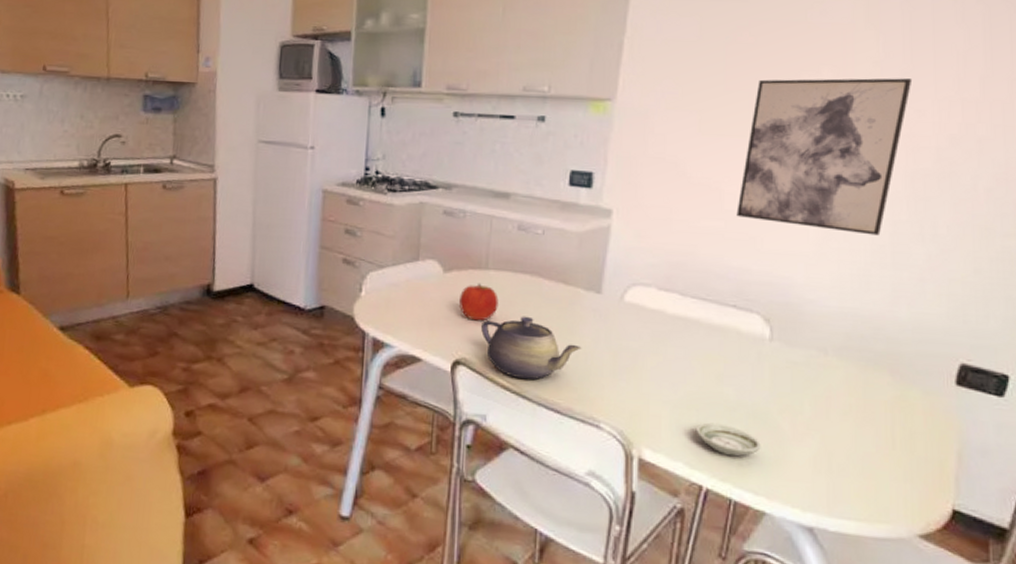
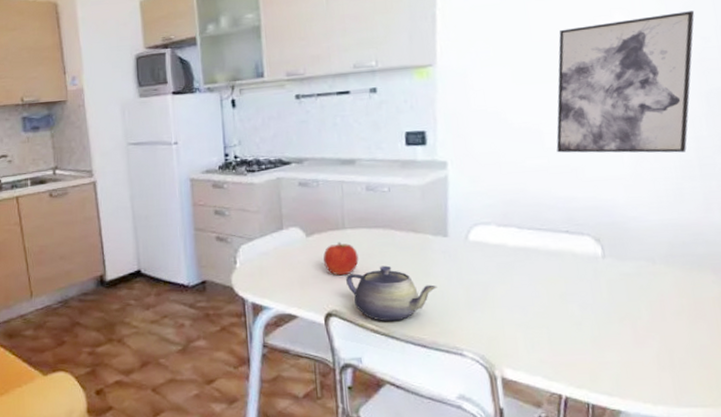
saucer: present [695,422,761,457] -> none [548,337,609,365]

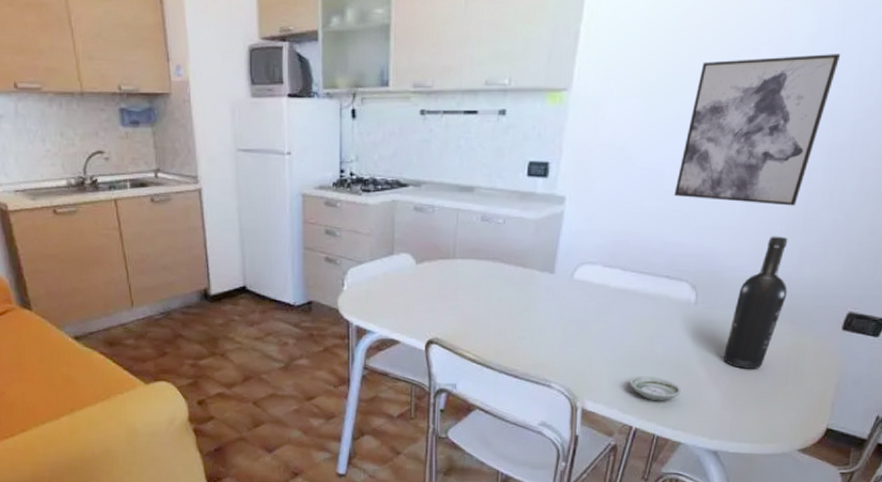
apple: present [323,242,359,276] -> none [430,271,465,305]
teapot: present [346,265,438,322] -> none [451,298,537,352]
saucer: none [548,337,609,365] -> present [629,375,681,401]
wine bottle: none [646,183,702,324] -> present [723,236,788,369]

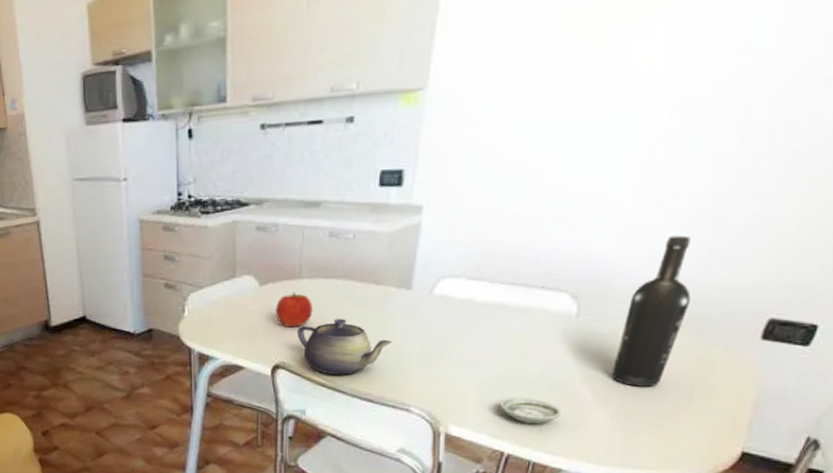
apple: none [430,271,465,305] -> present [275,292,313,328]
teapot: none [451,298,537,352] -> present [298,318,393,376]
wall art: present [674,54,841,206] -> none [550,19,758,201]

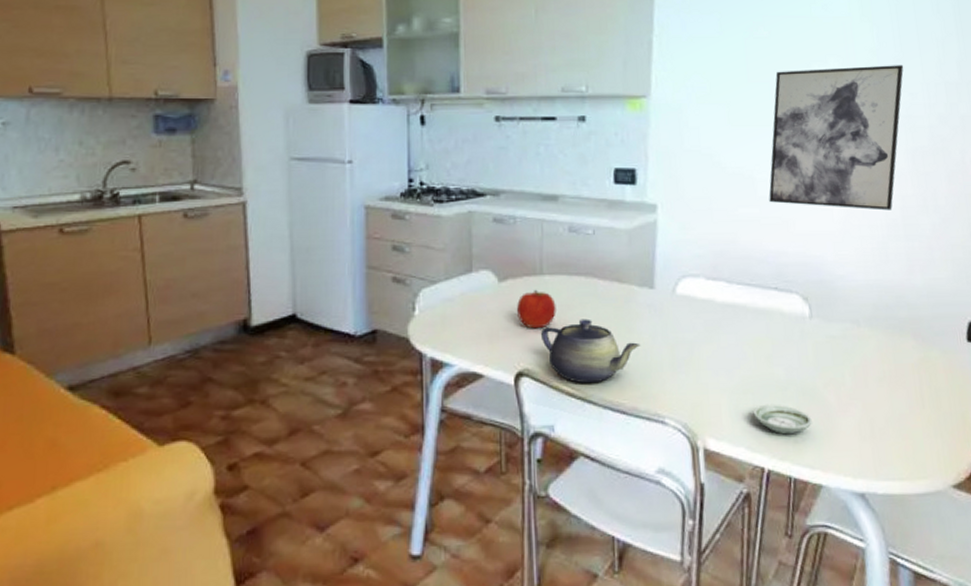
wall art: none [550,19,758,201] -> present [769,65,904,211]
wine bottle: present [611,235,691,387] -> none [850,242,903,391]

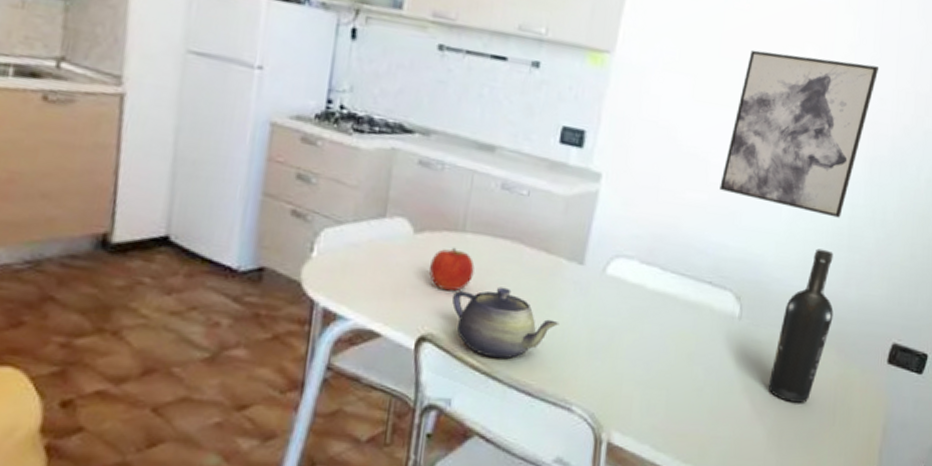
saucer: present [753,404,812,435] -> none [664,402,723,437]
wine bottle: none [850,242,903,391] -> present [768,248,834,403]

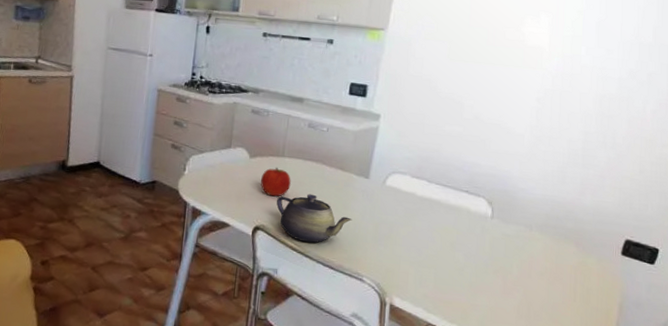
wall art: present [719,49,880,218] -> none [472,20,606,142]
wine bottle: present [768,248,834,403] -> none [517,166,571,283]

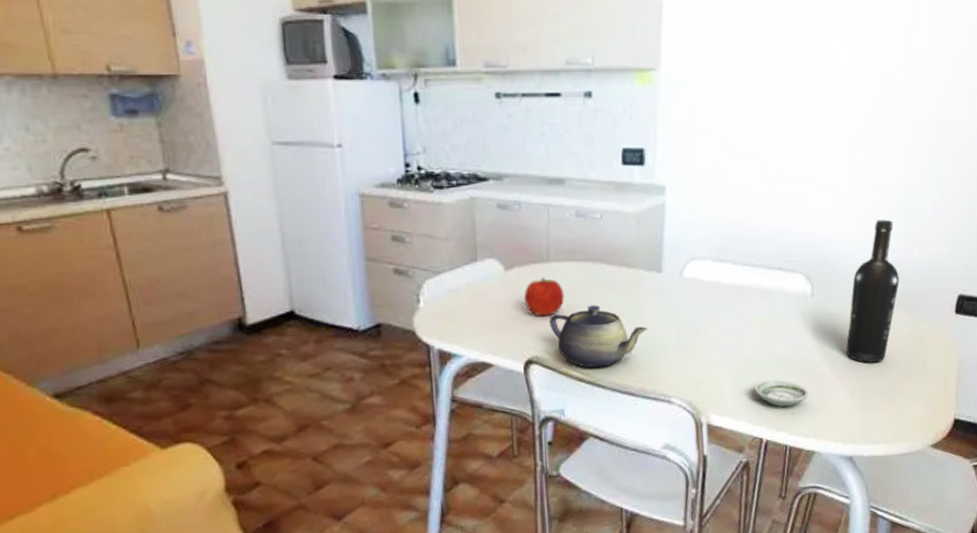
saucer: none [433,278,480,305] -> present [754,379,809,408]
wine bottle: none [517,166,571,283] -> present [845,219,899,363]

